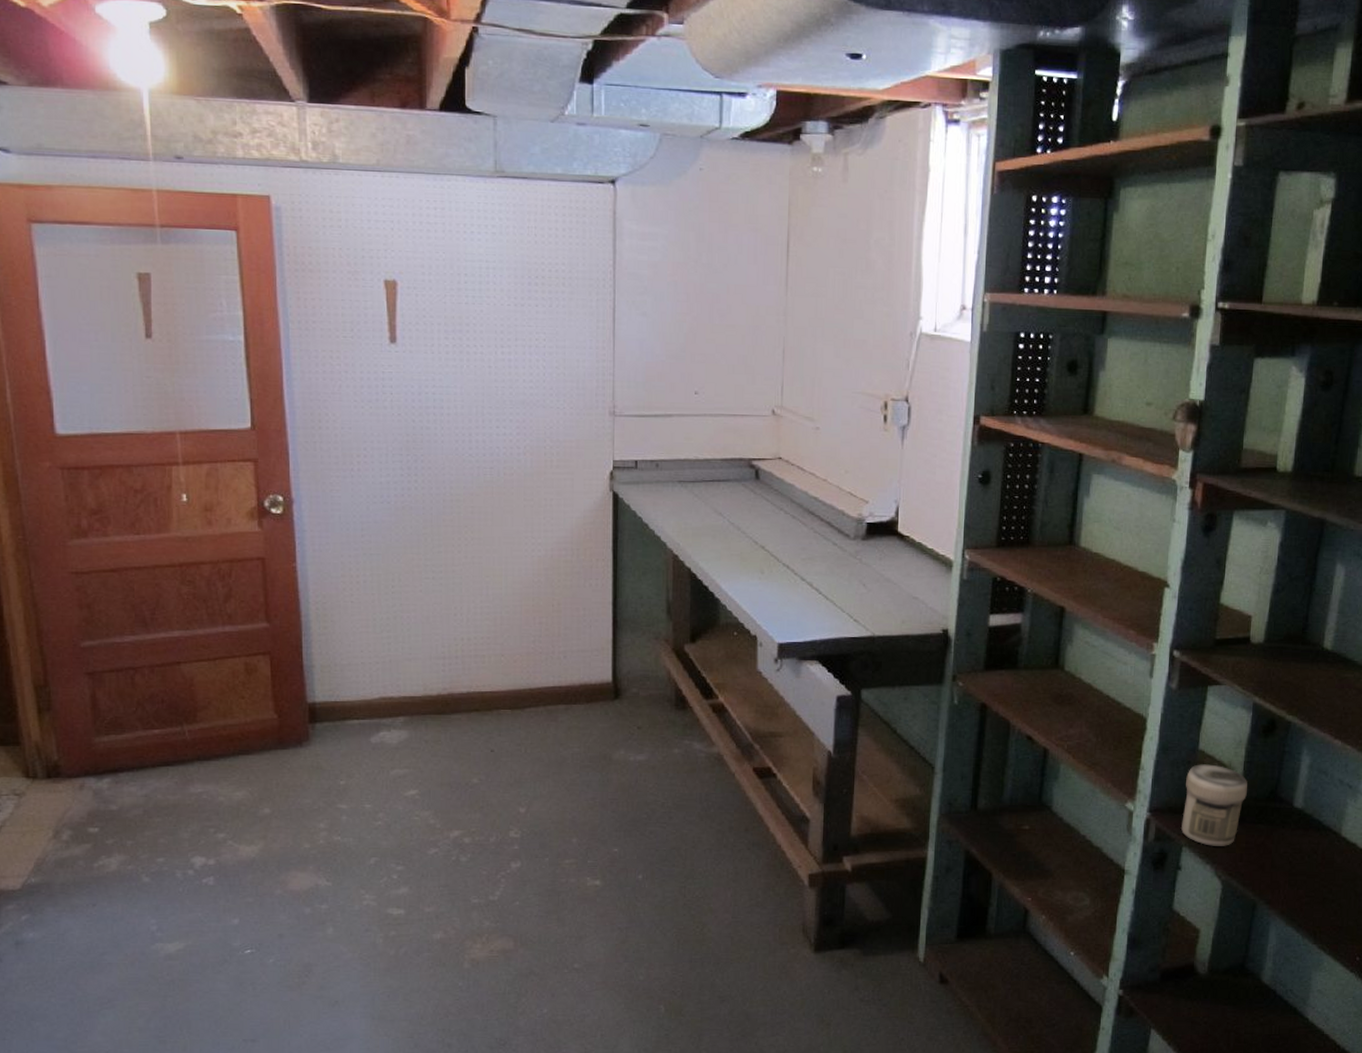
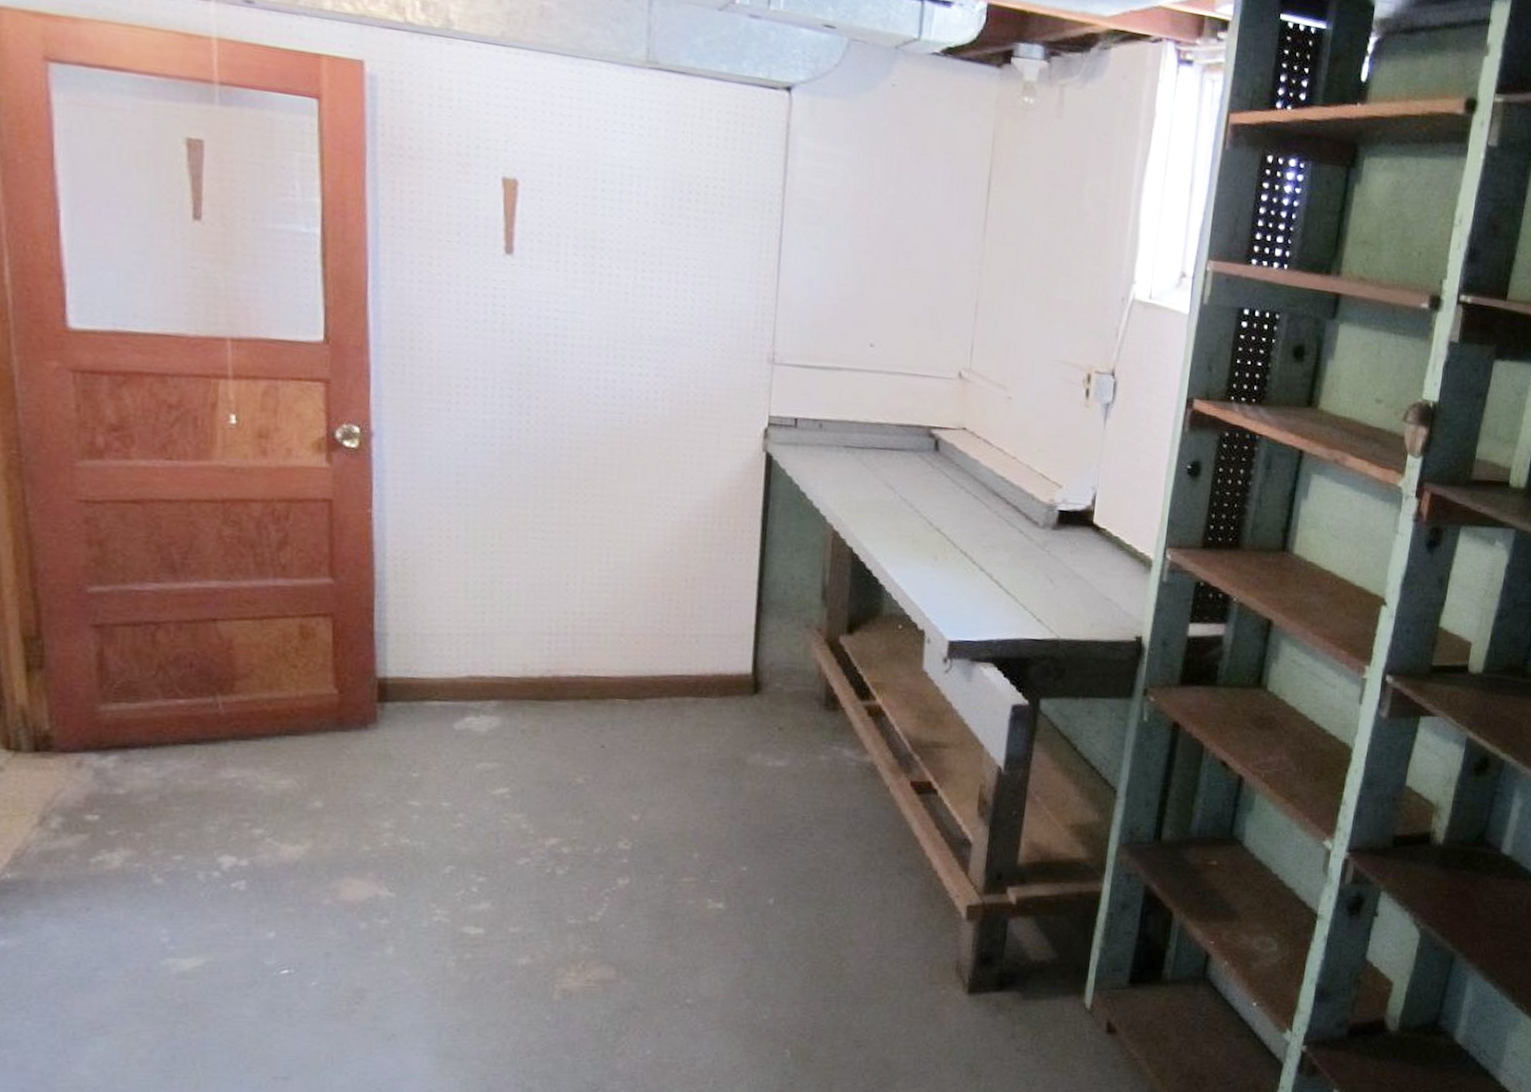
jar: present [1181,764,1247,846] -> none [1381,802,1455,893]

